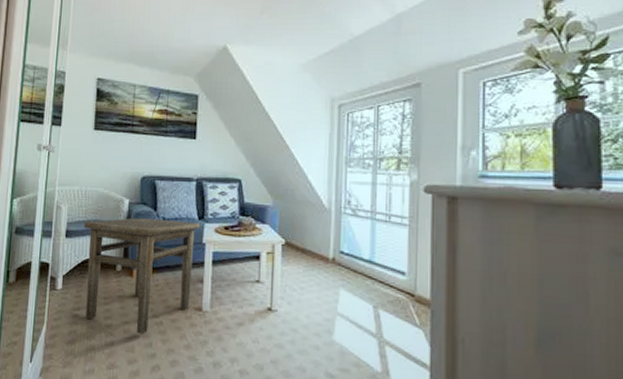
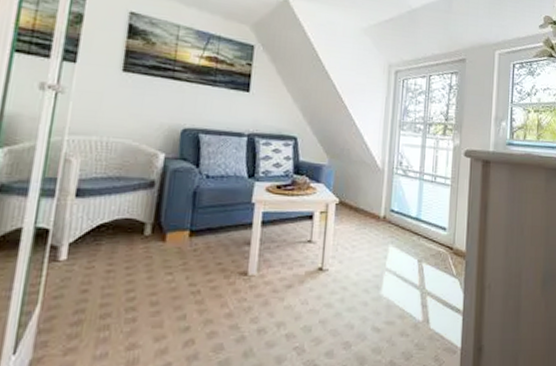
side table: present [84,218,200,335] -> none [99,175,249,306]

